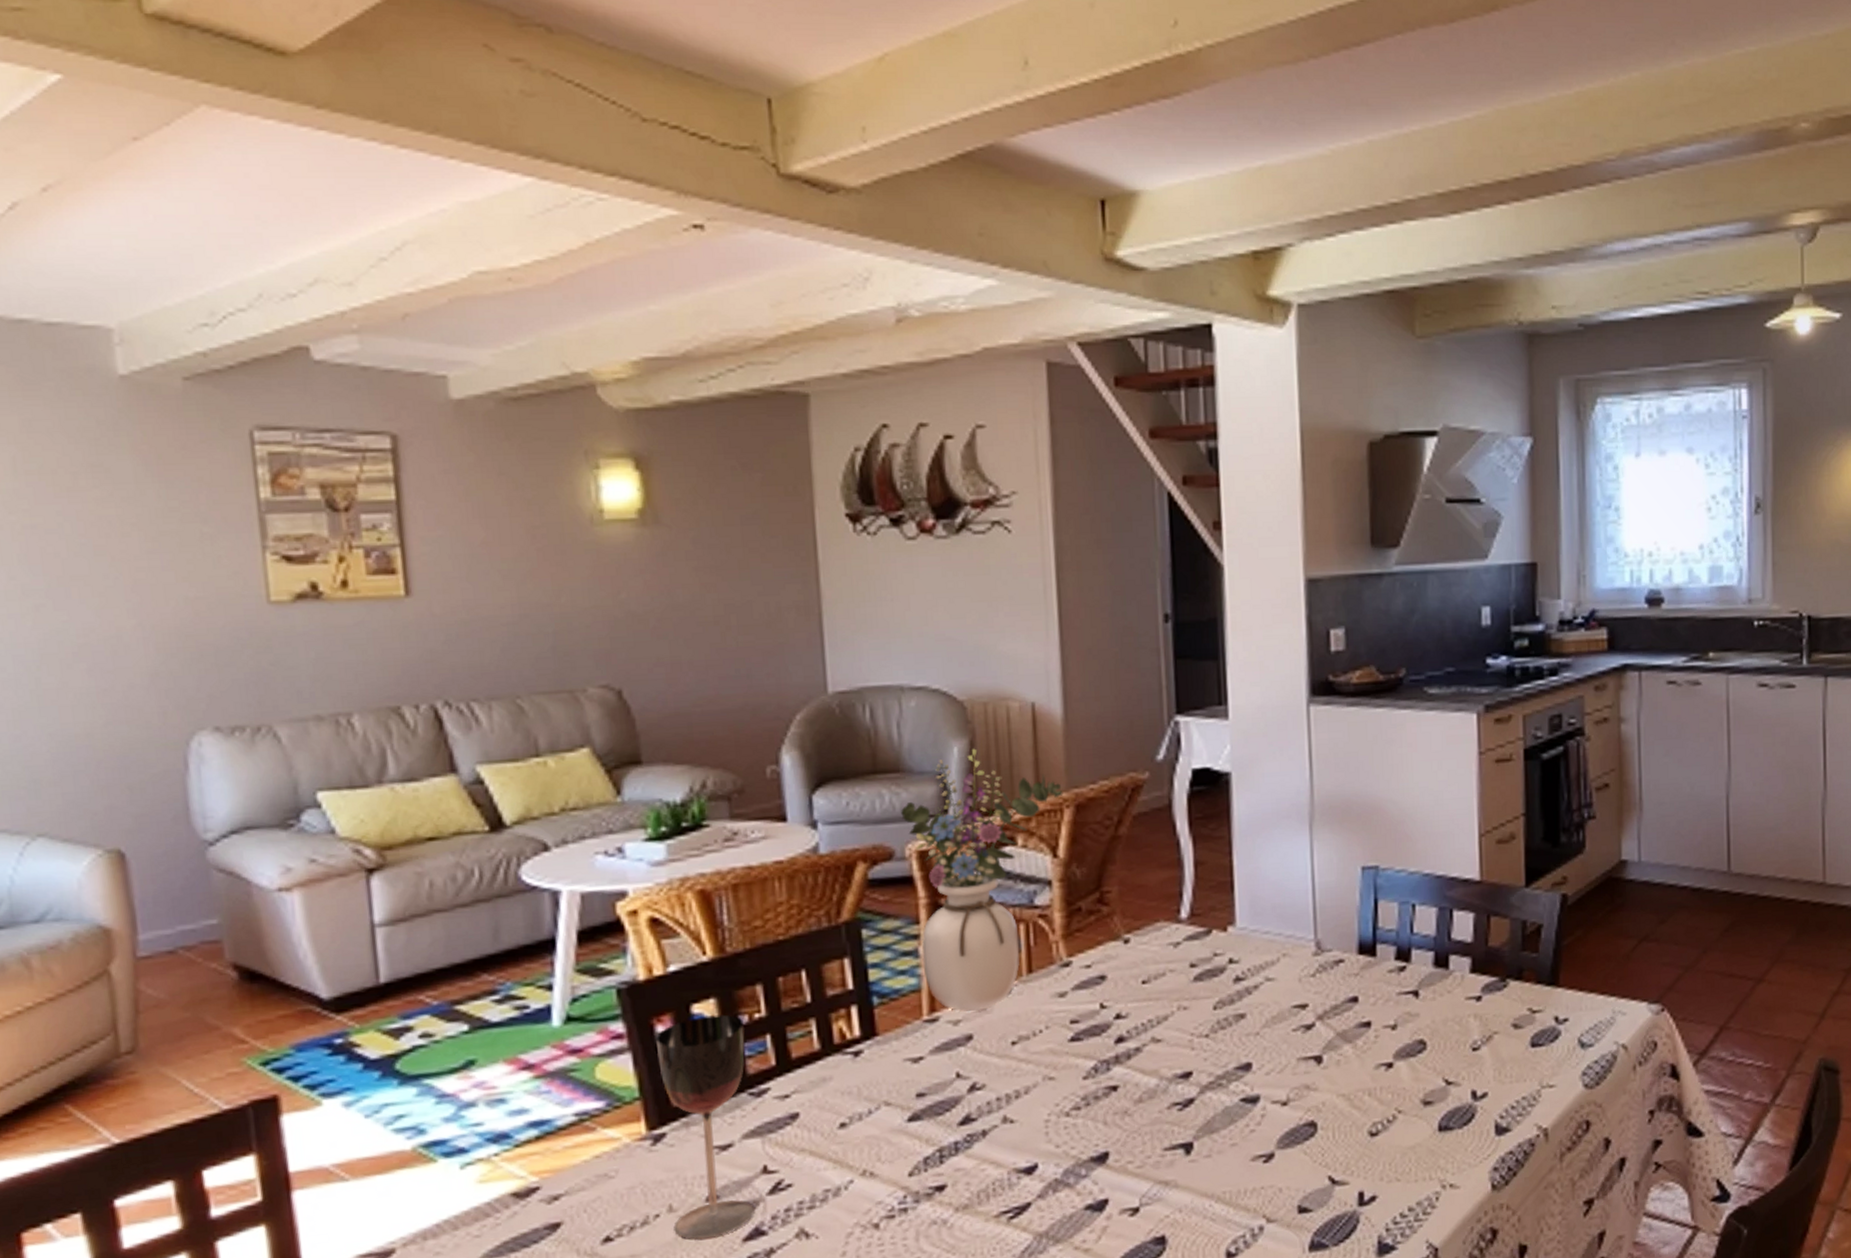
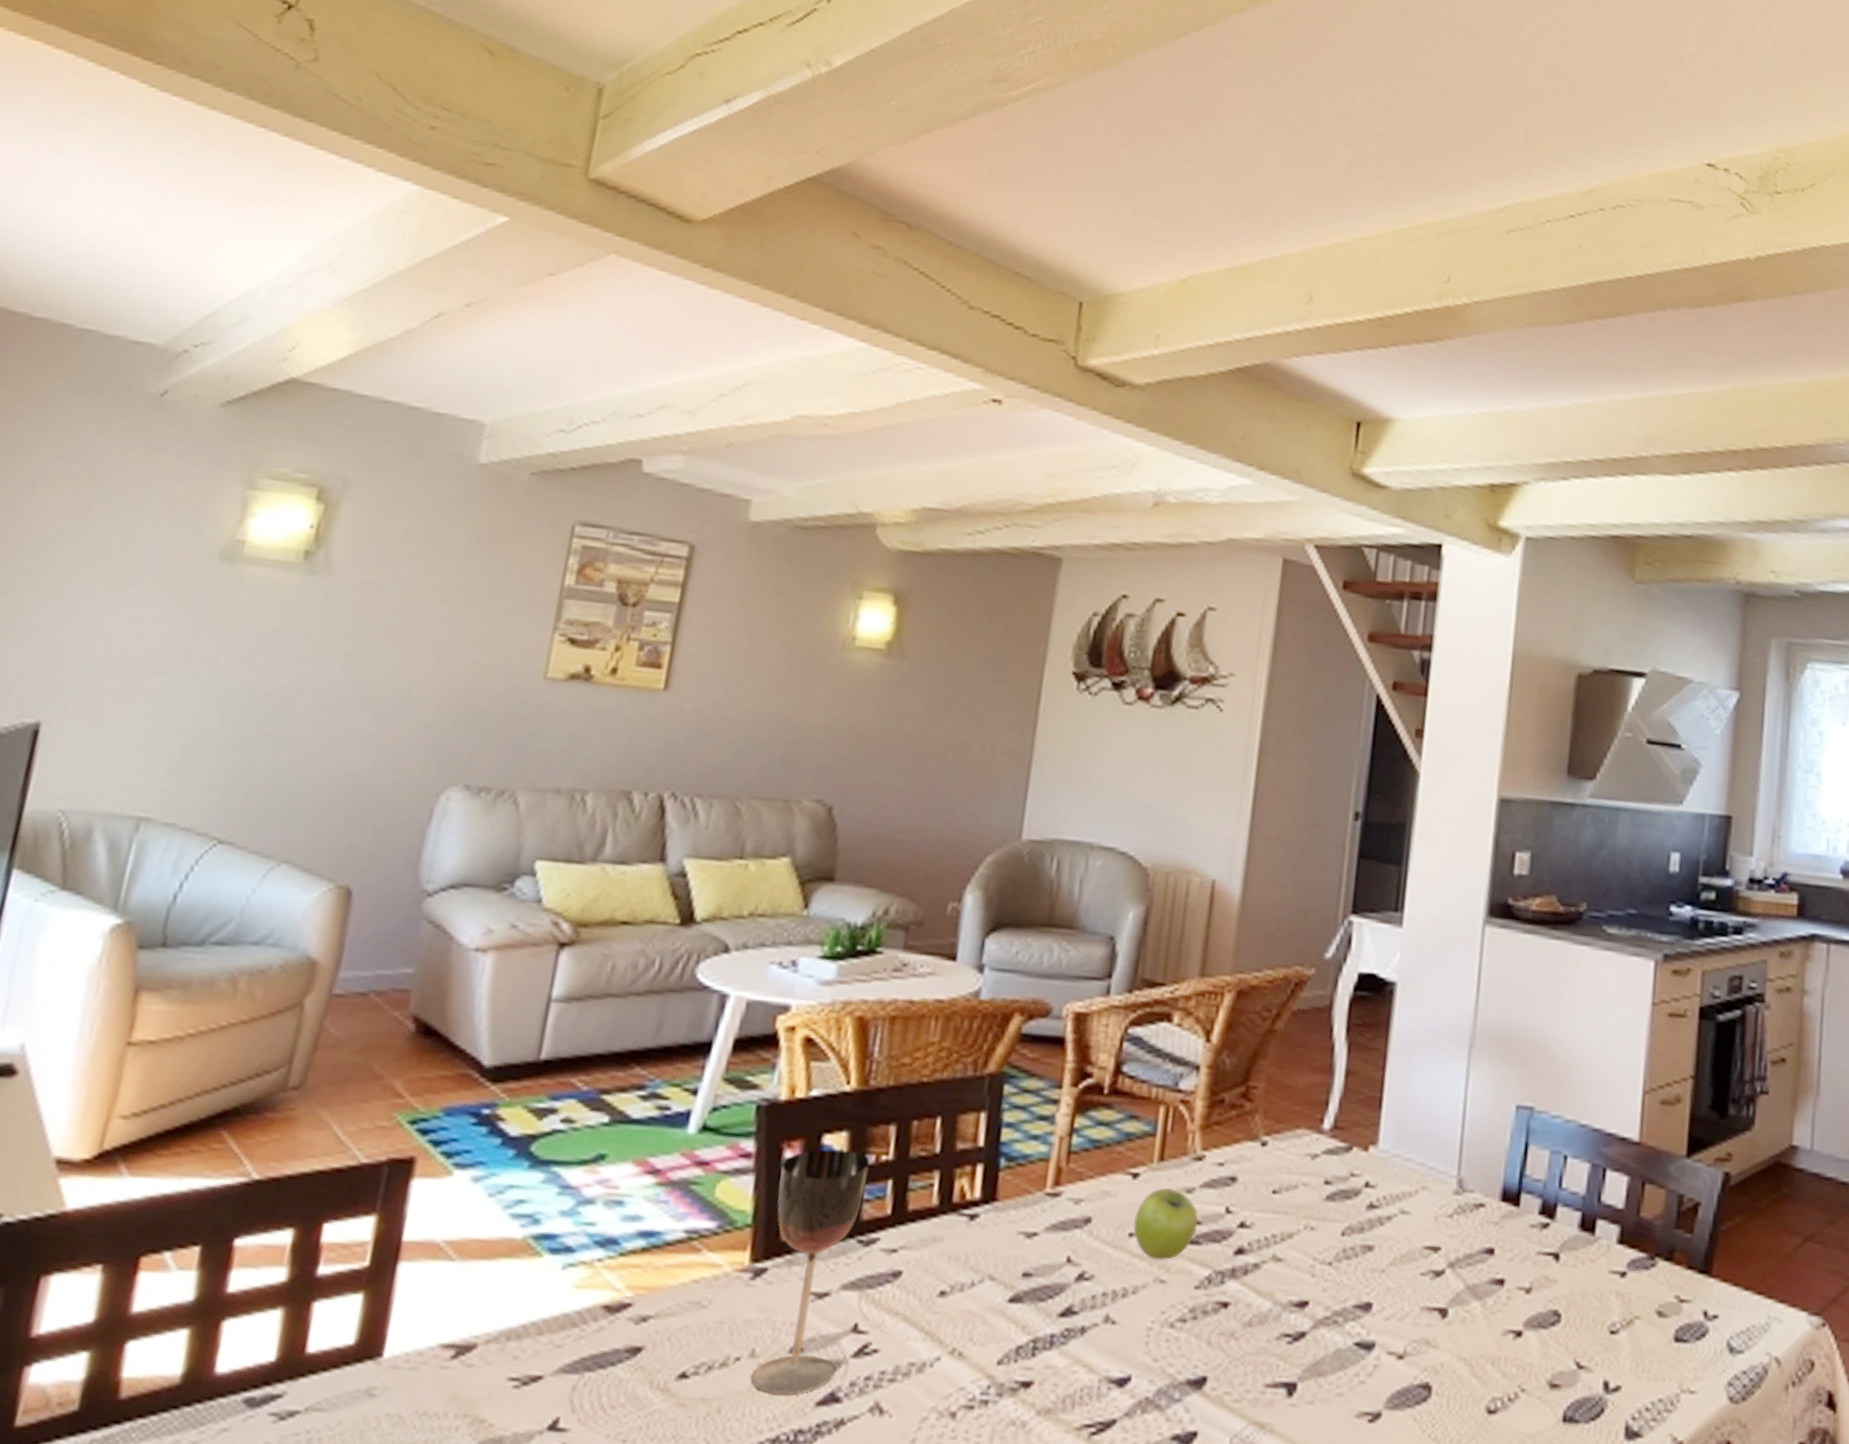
bouquet: present [900,748,1063,1012] -> none [1056,916,1228,1192]
fruit: none [1014,995,1076,1061] -> present [1133,1187,1198,1261]

